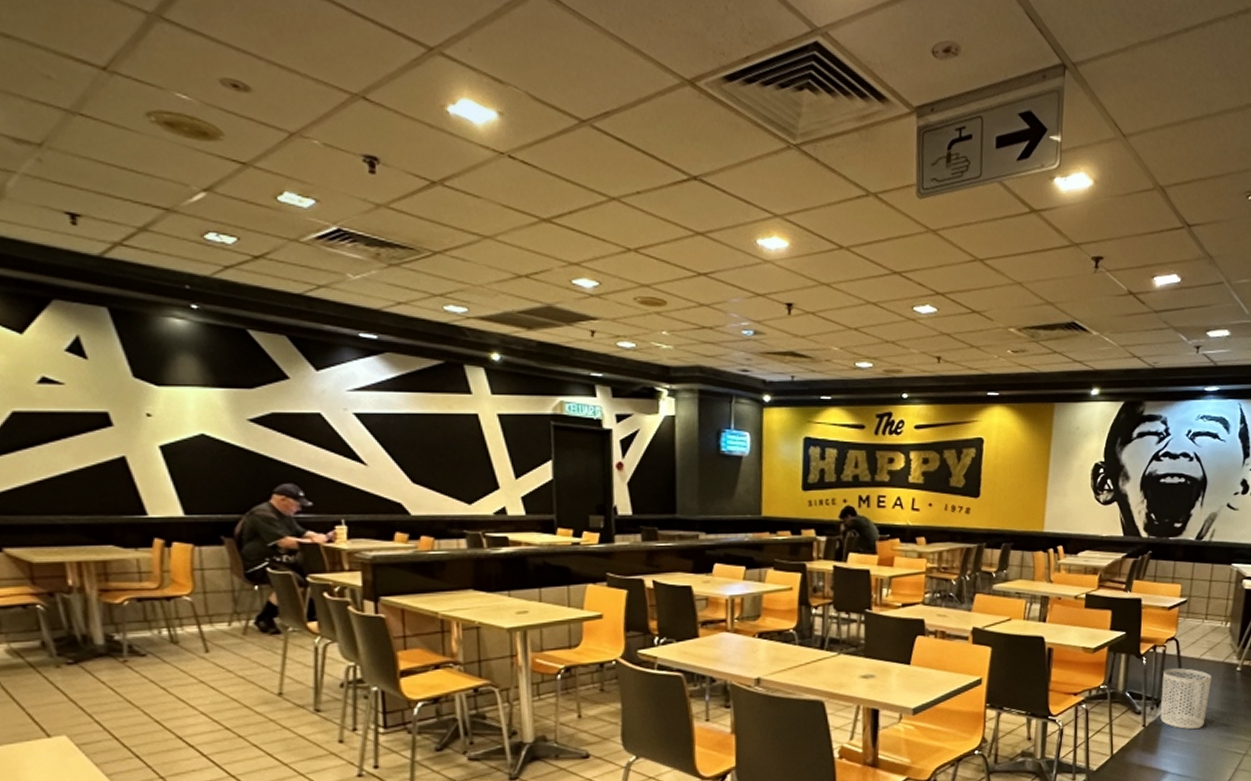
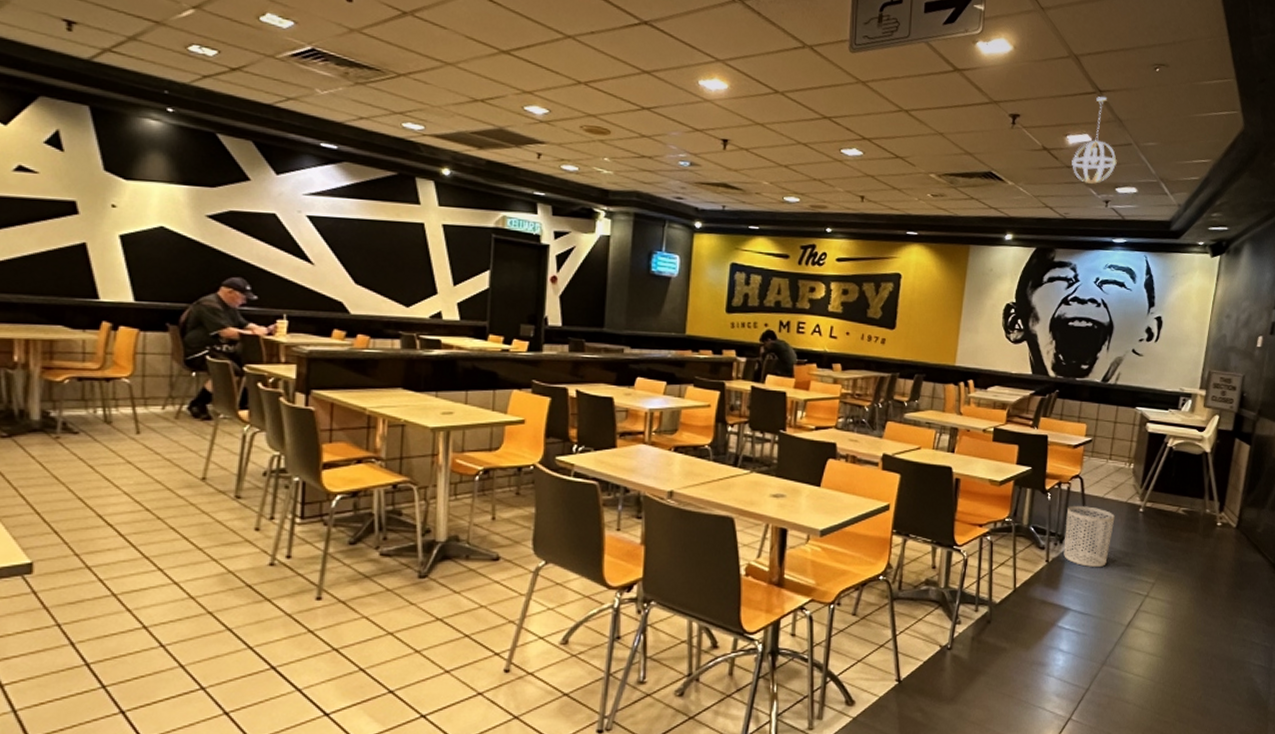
pendant light: none [1160,231,1208,329] -> present [1072,96,1117,184]

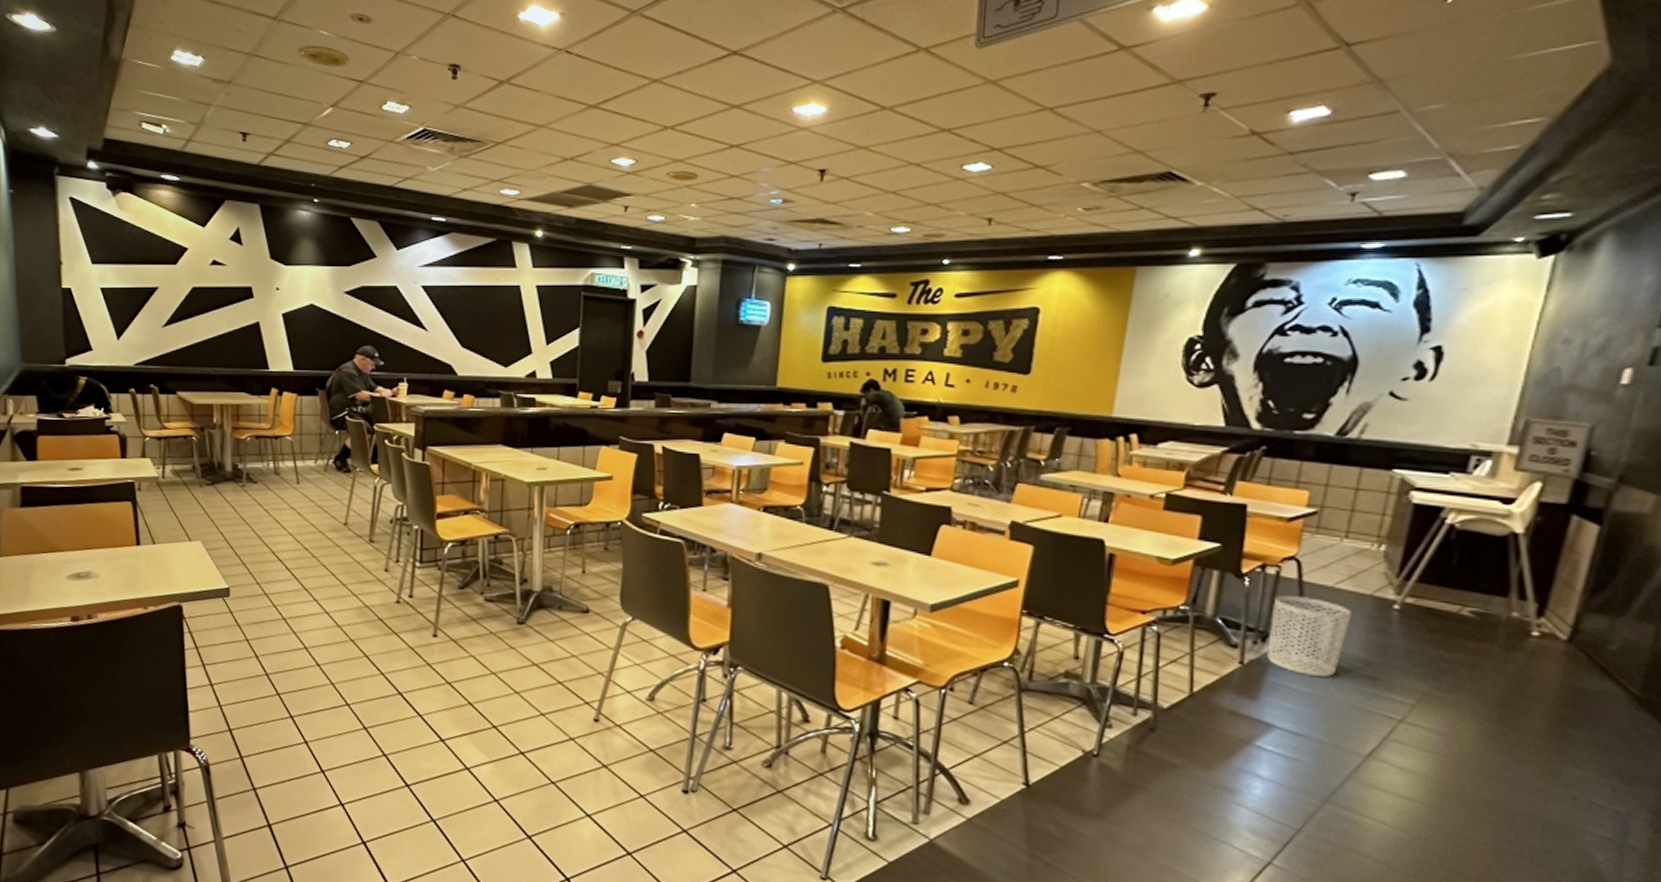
pendant light: present [1072,96,1117,184] -> none [1297,50,1373,172]

